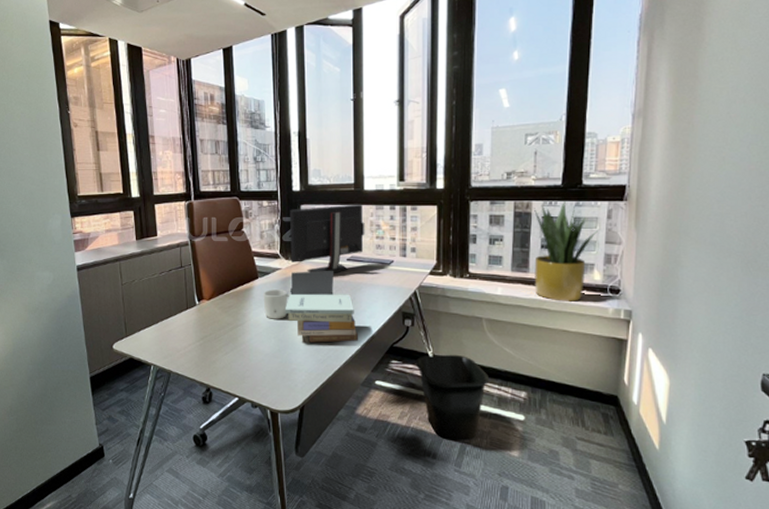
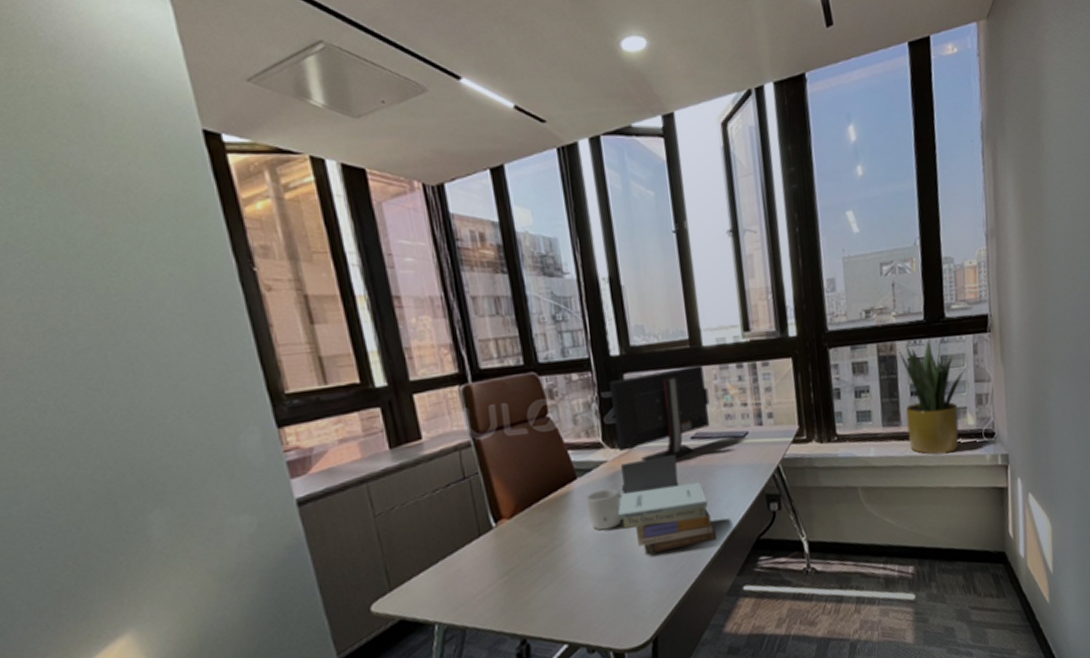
waste bin: present [416,354,490,440] -> none [788,535,874,641]

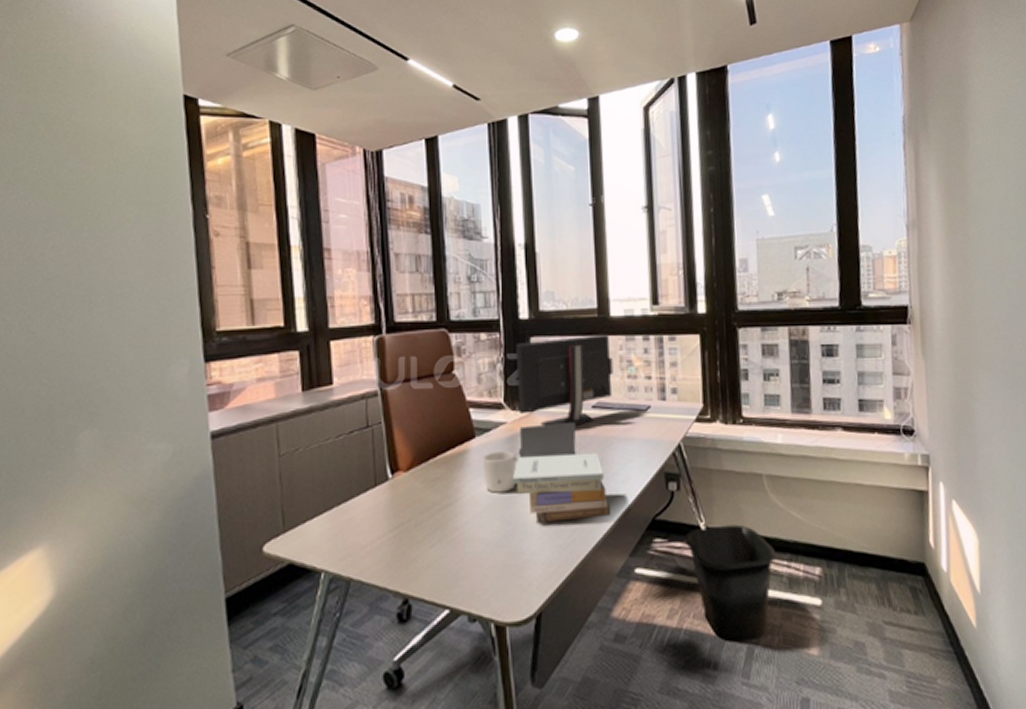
waste bin: none [788,535,874,641] -> present [685,524,777,641]
planter: present [898,339,966,455] -> none [811,326,883,448]

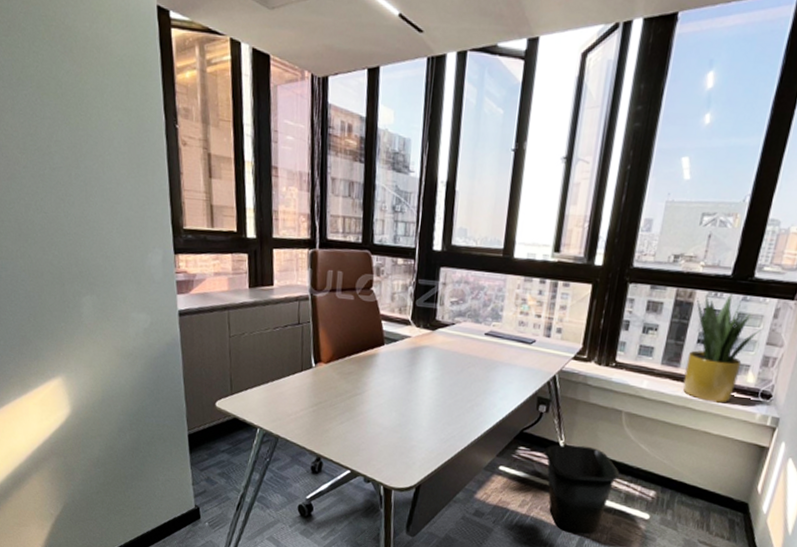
mug: present [482,451,519,493] -> none [387,358,418,392]
books: present [512,452,612,522] -> none [409,366,488,423]
computer monitor: present [515,334,613,426] -> none [422,271,510,348]
laptop computer: present [519,423,576,459] -> none [418,341,469,371]
planter: none [811,326,883,448] -> present [682,294,761,403]

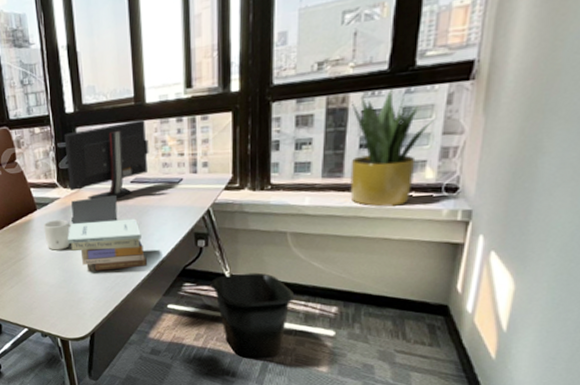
mug: none [387,358,418,392] -> present [43,219,72,251]
books: none [409,366,488,423] -> present [67,218,148,271]
laptop computer: none [418,341,469,371] -> present [71,196,118,225]
computer monitor: none [422,271,510,348] -> present [63,119,149,199]

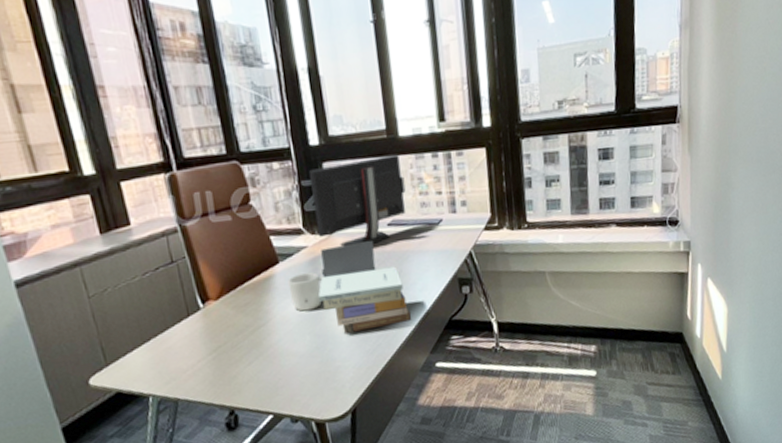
waste bin: present [211,272,295,358] -> none [479,316,558,413]
planter: present [350,89,433,207] -> none [589,129,654,242]

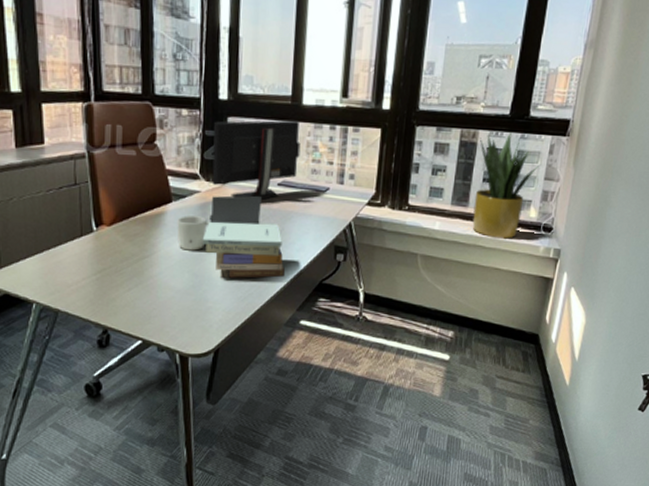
planter: none [589,129,654,242] -> present [472,133,539,239]

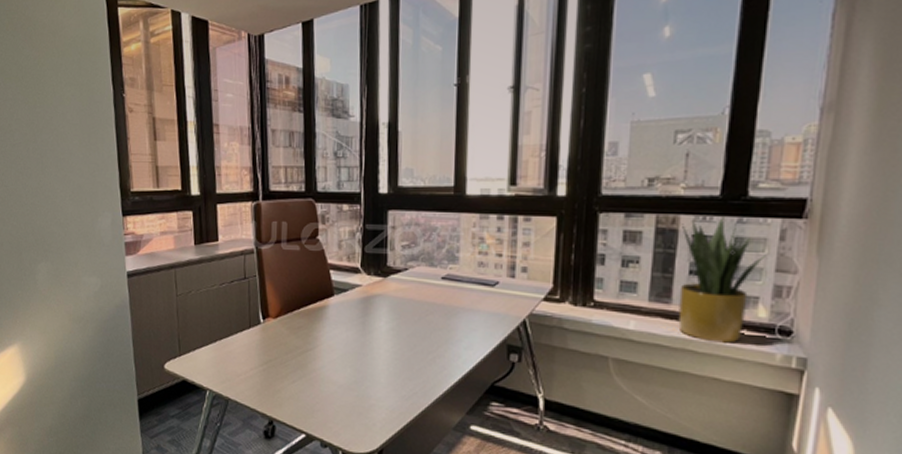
mug: present [177,216,210,251] -> none [339,309,371,345]
books: present [202,222,286,278] -> none [364,316,453,377]
laptop computer: present [210,195,261,225] -> none [371,289,424,320]
computer monitor: present [212,120,301,200] -> none [373,211,465,294]

